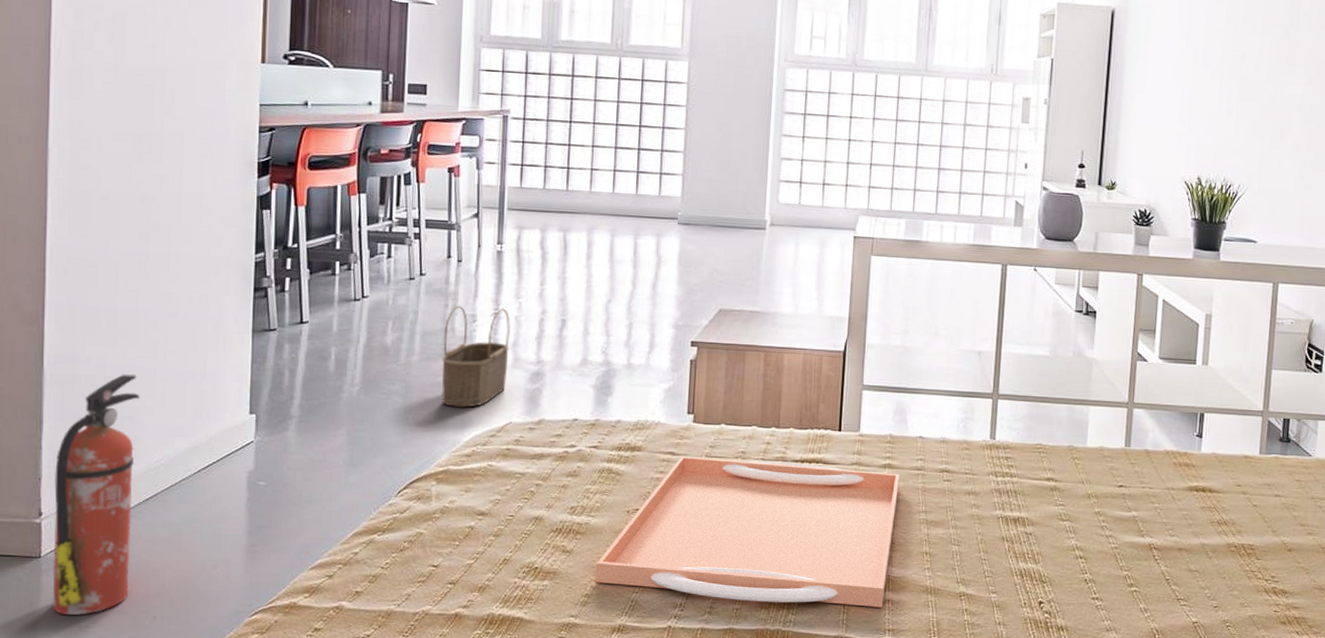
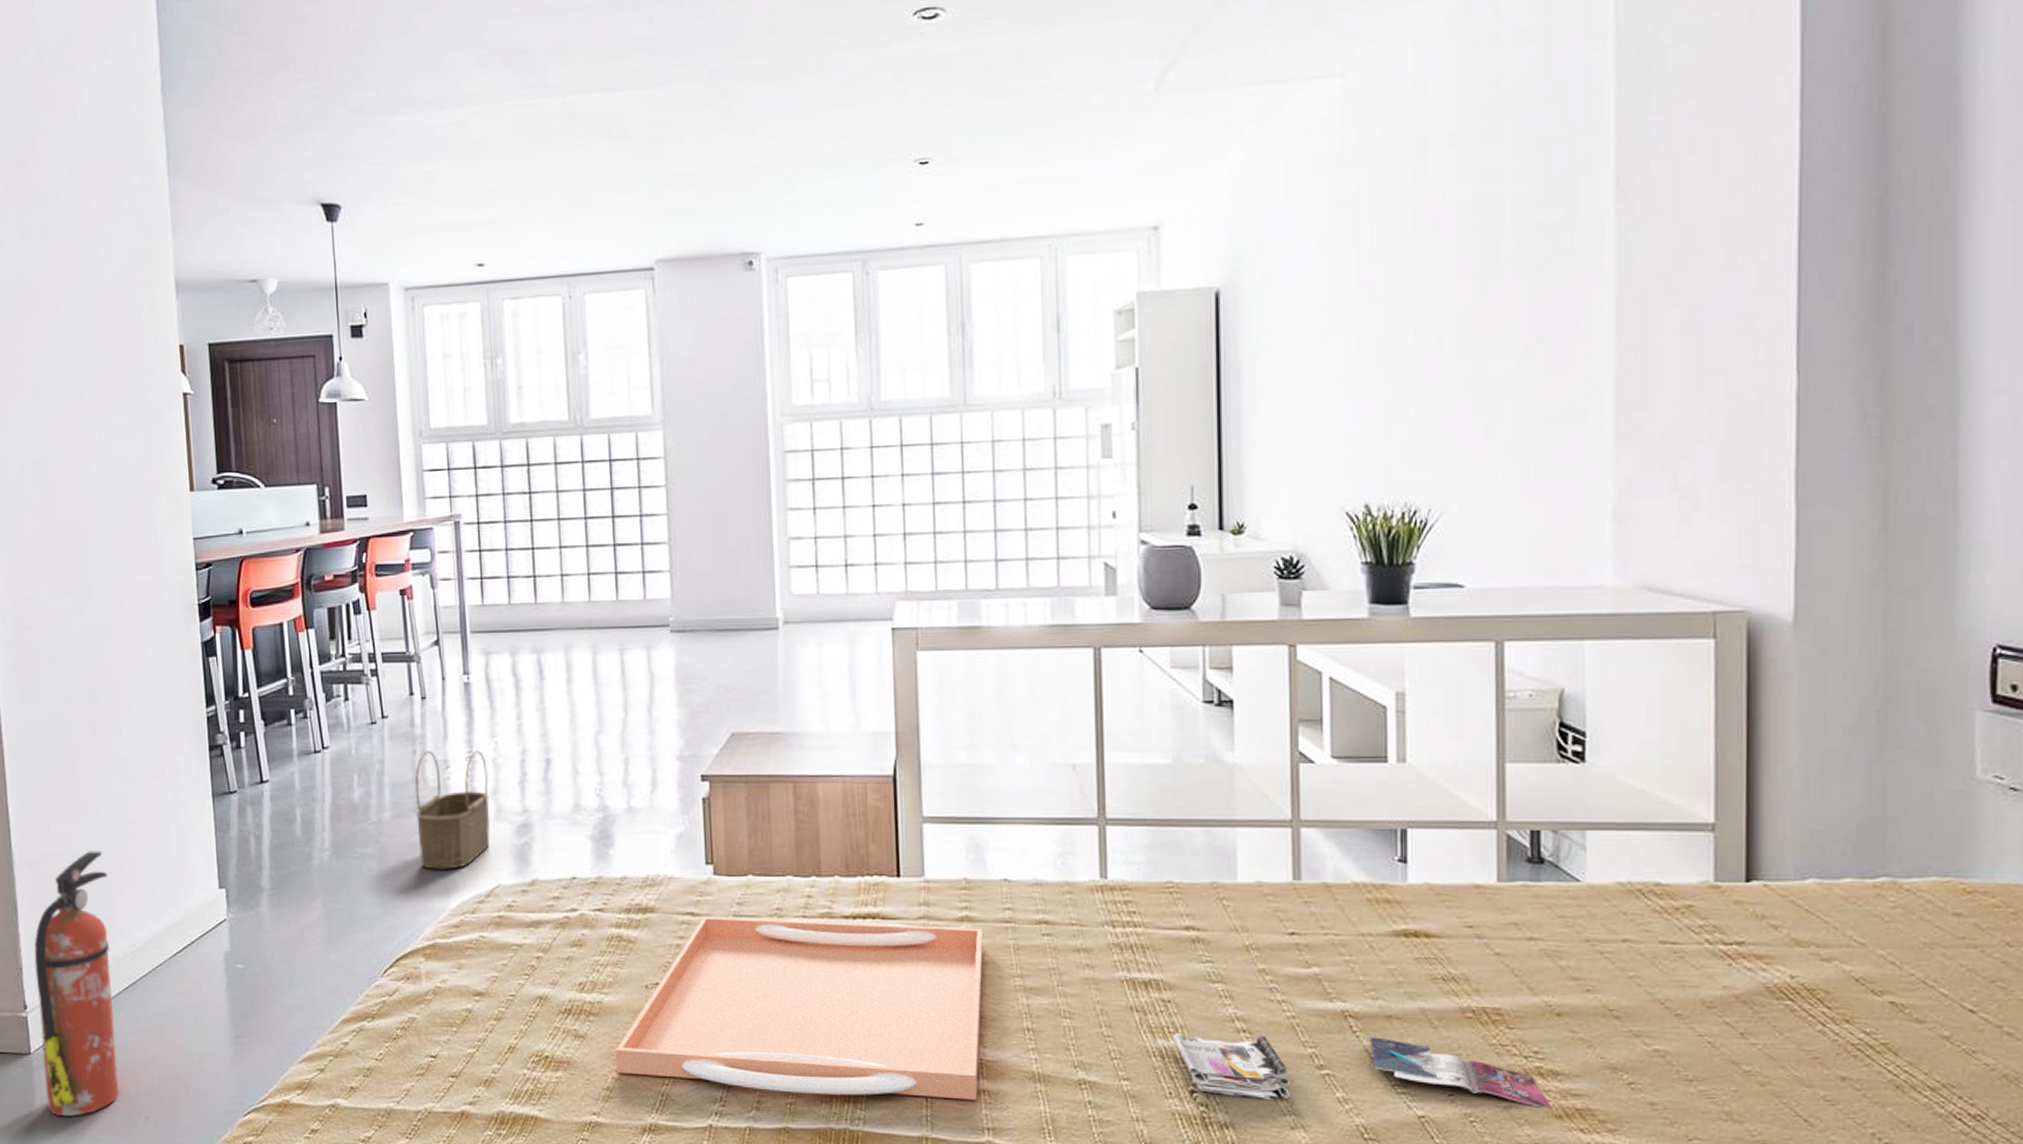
magazine: none [1030,558,1280,618] -> present [1172,1032,1552,1109]

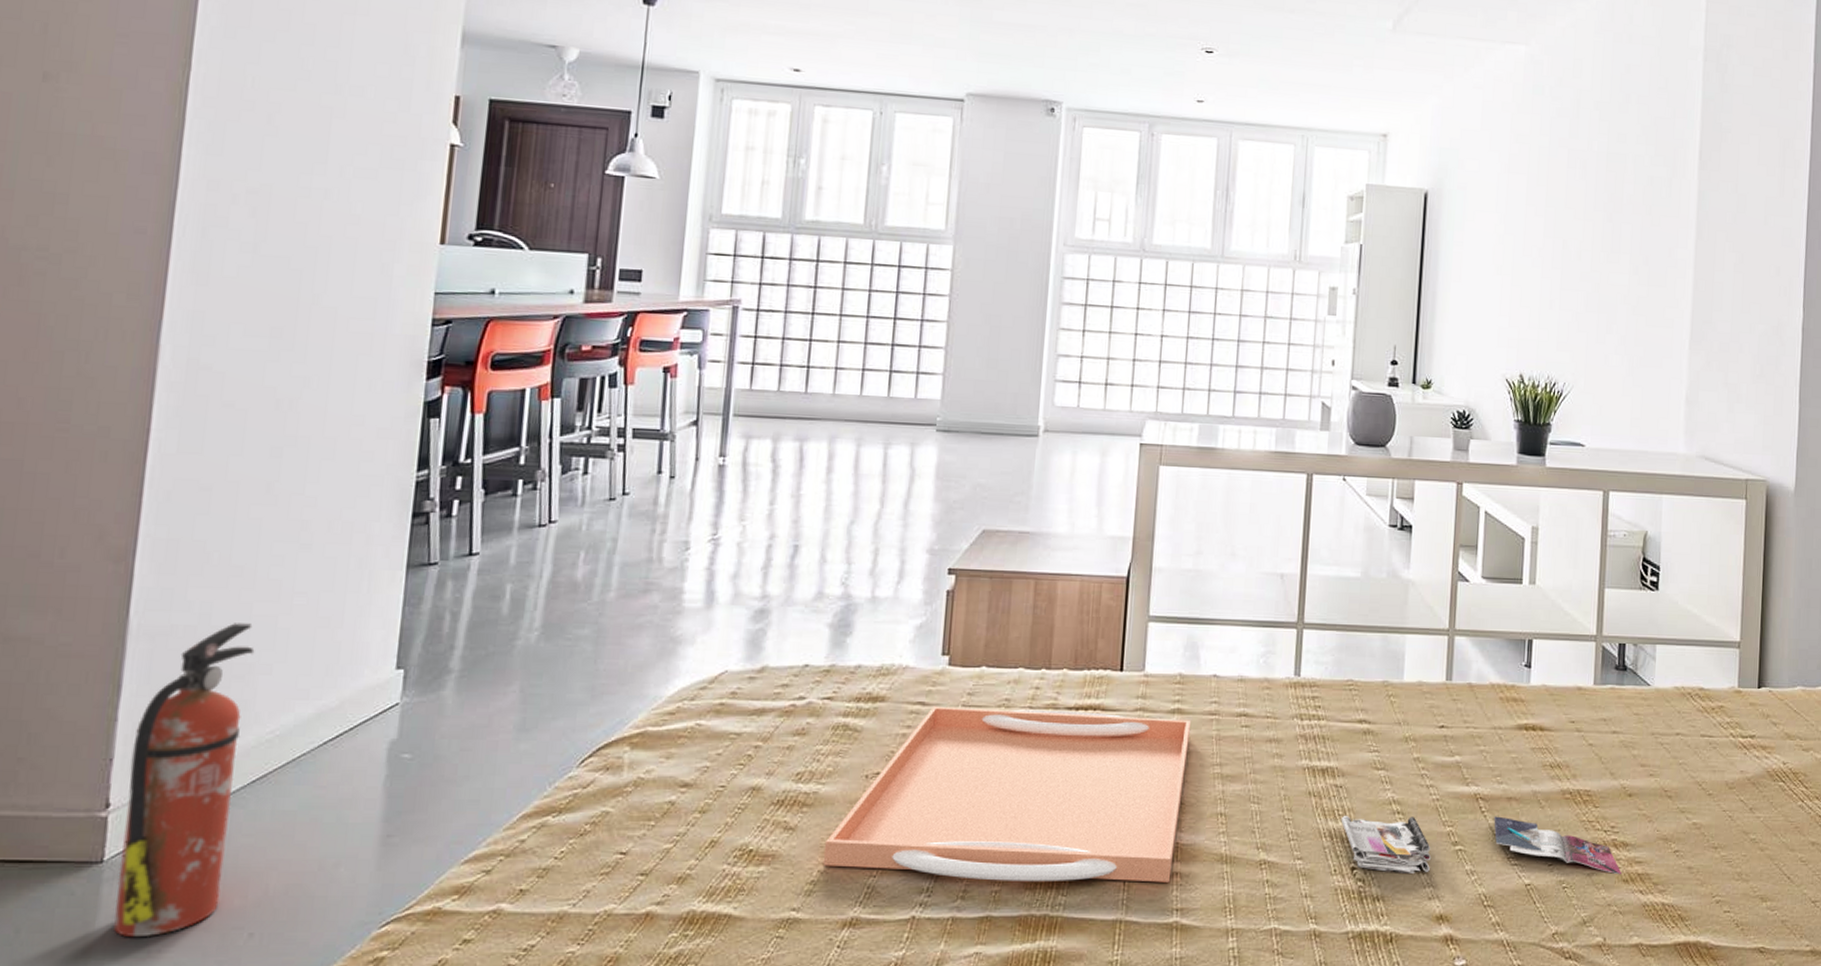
wicker basket: present [414,750,490,871] -> none [642,531,731,655]

